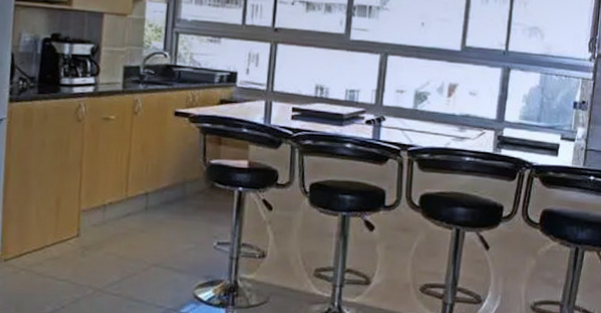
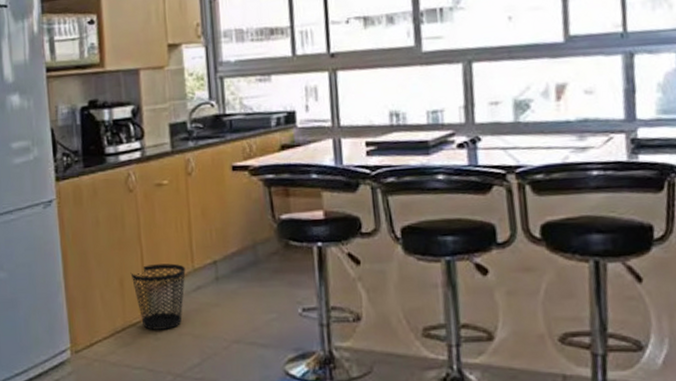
wastebasket: none [67,189,119,248] -> present [130,263,186,330]

